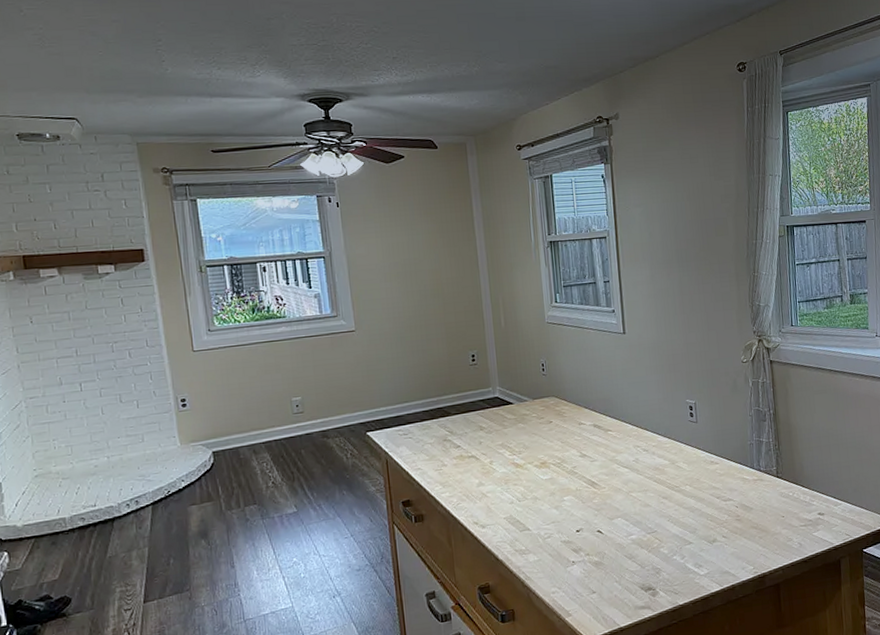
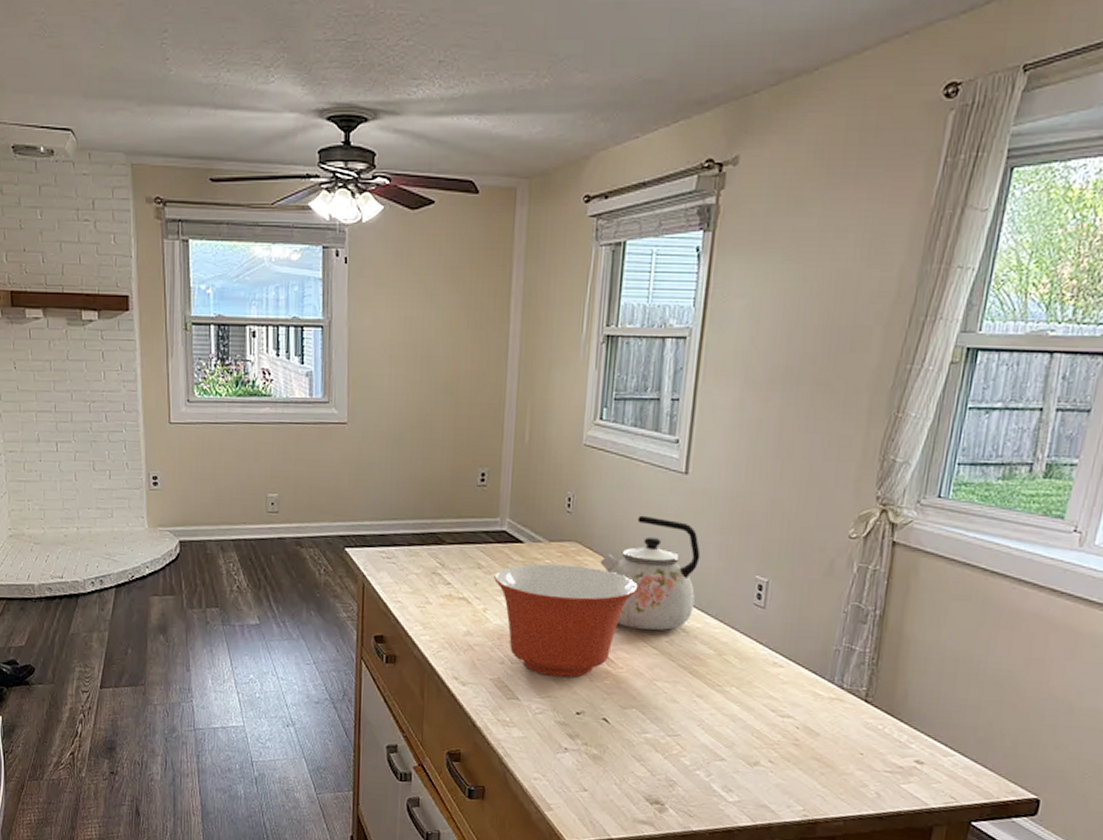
mixing bowl: none [494,414,606,506] -> present [494,563,638,677]
kettle: none [574,368,648,456] -> present [600,515,701,631]

